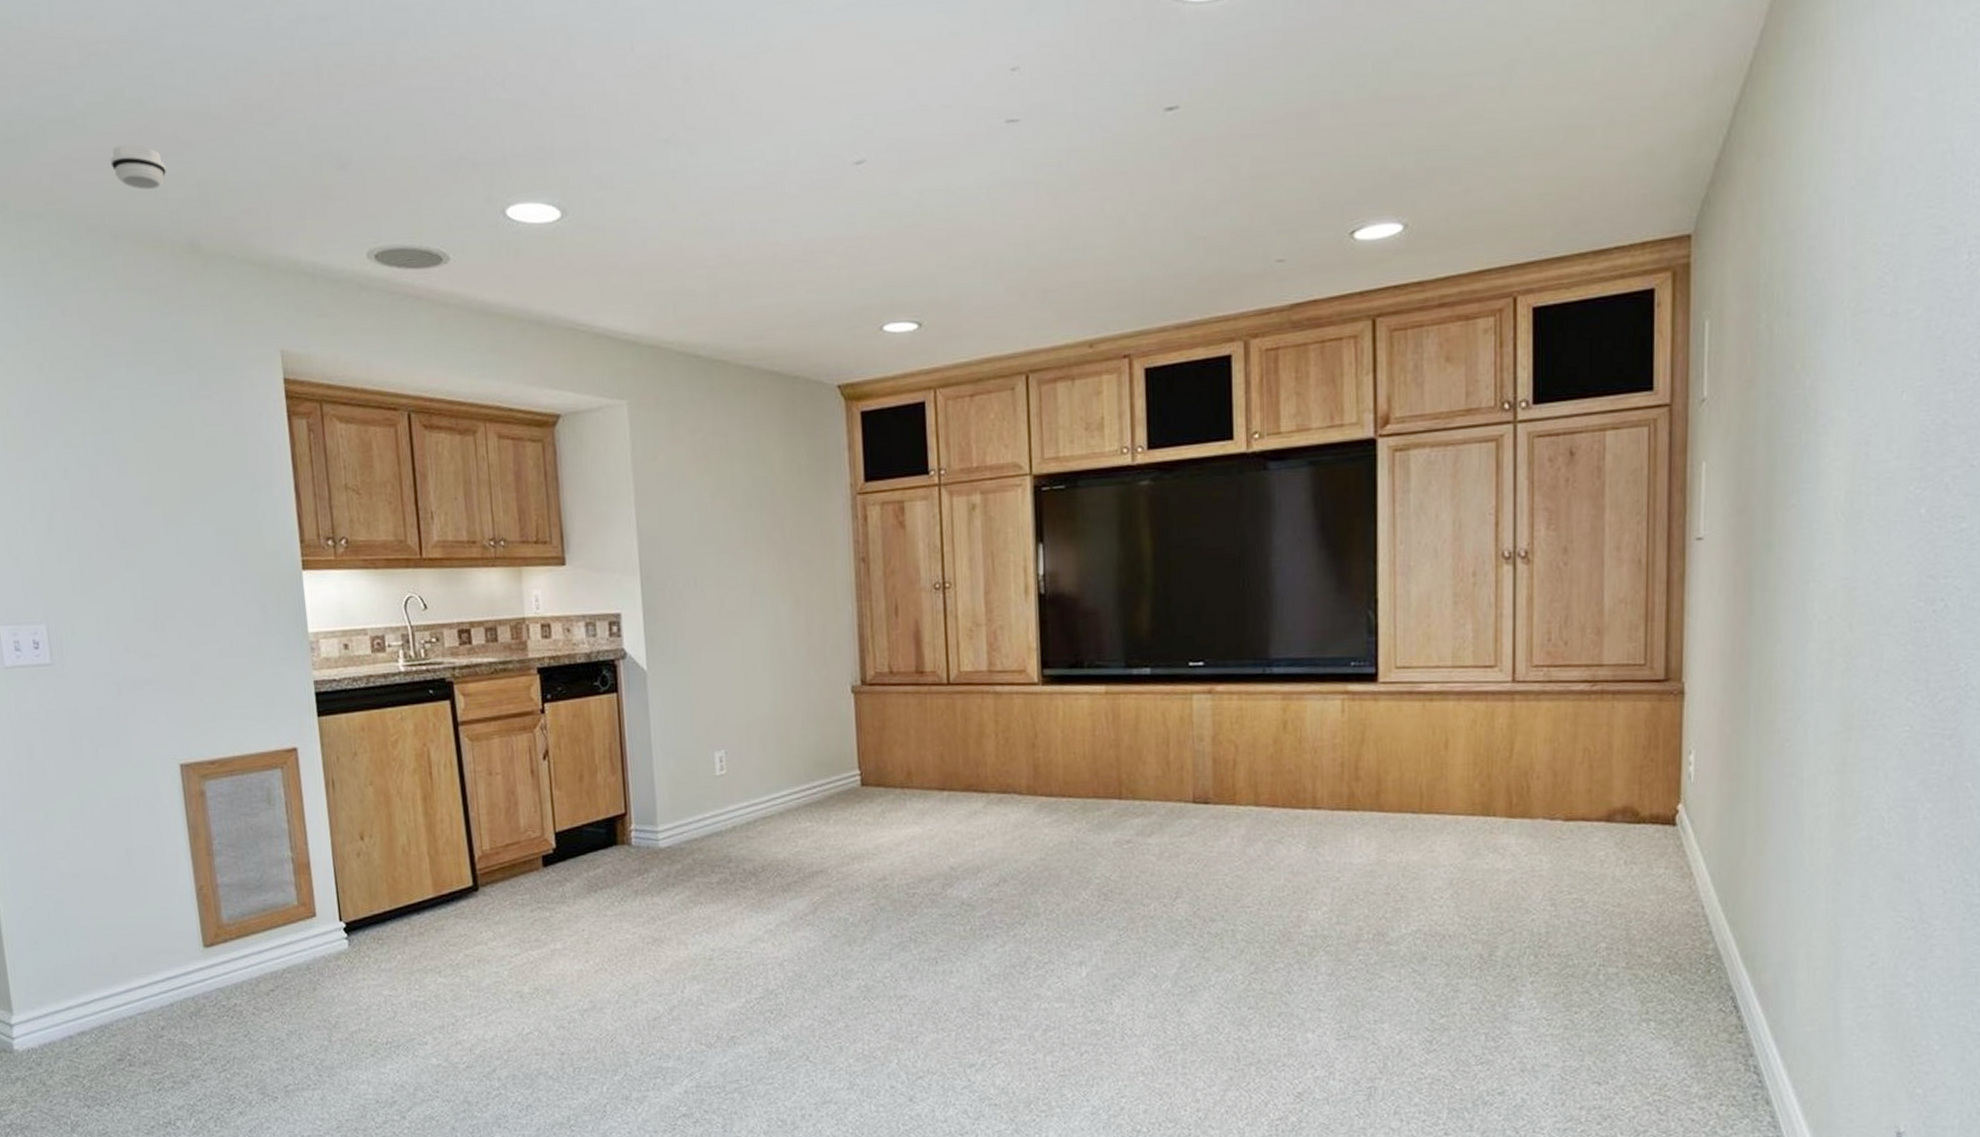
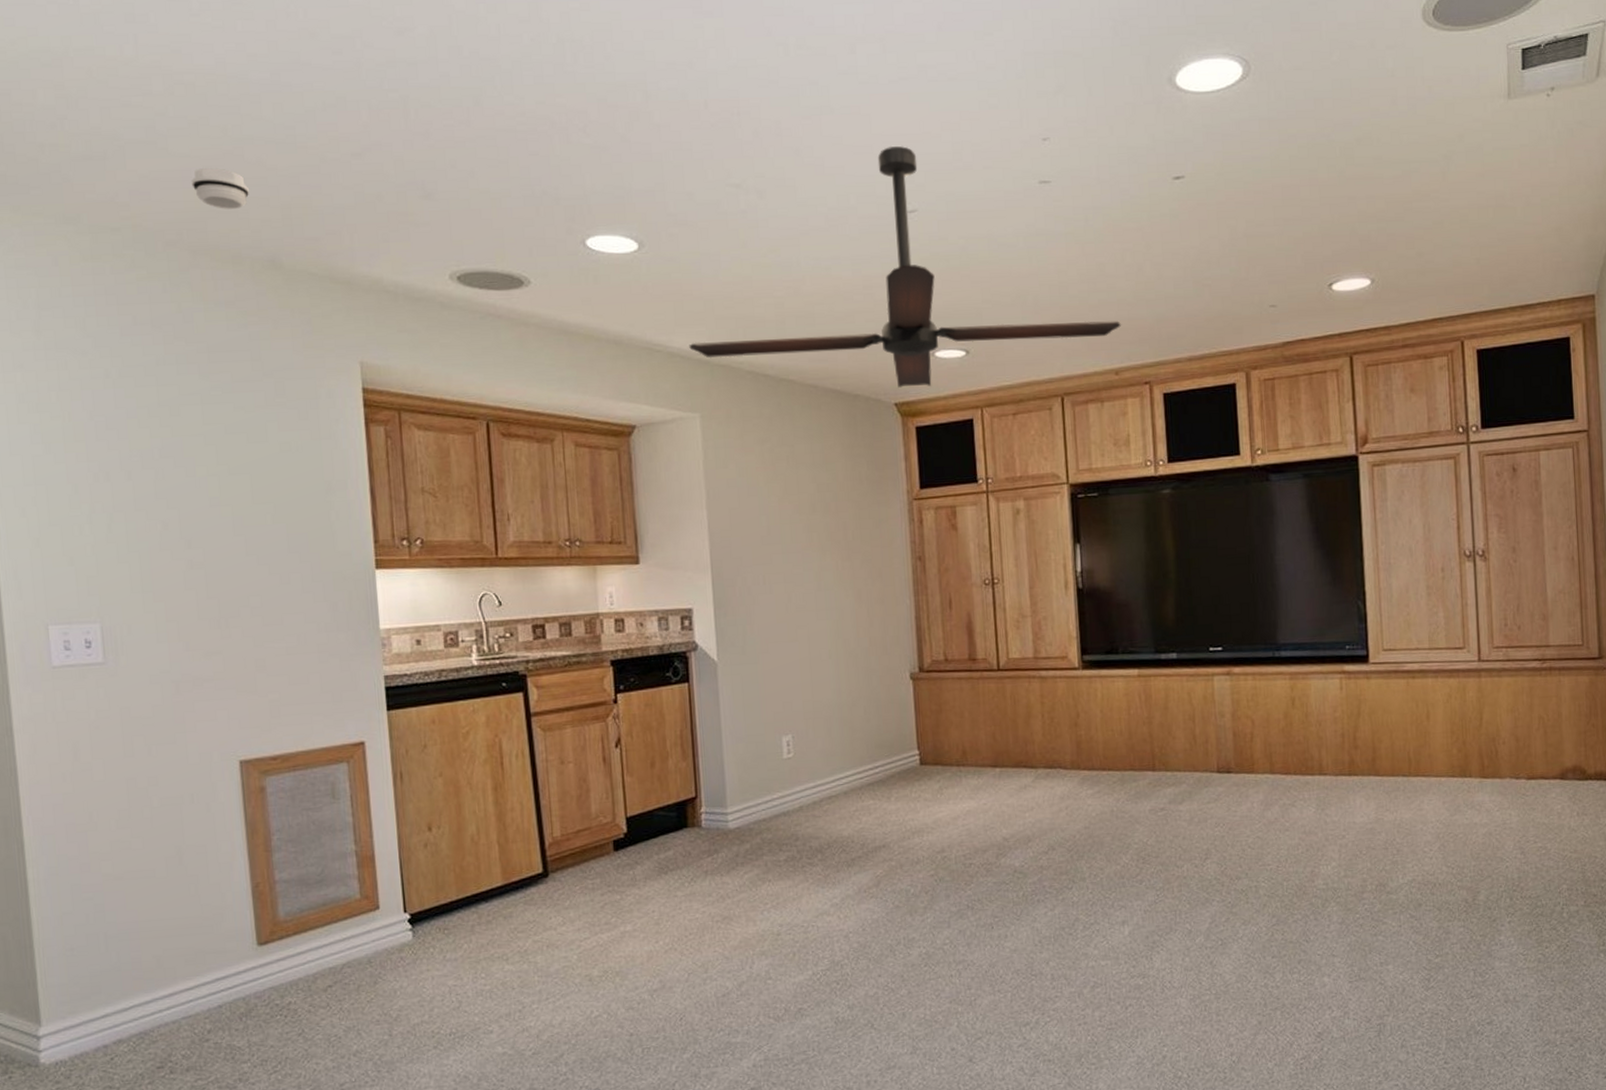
ceiling fan: none [615,85,1099,367] -> present [689,146,1122,388]

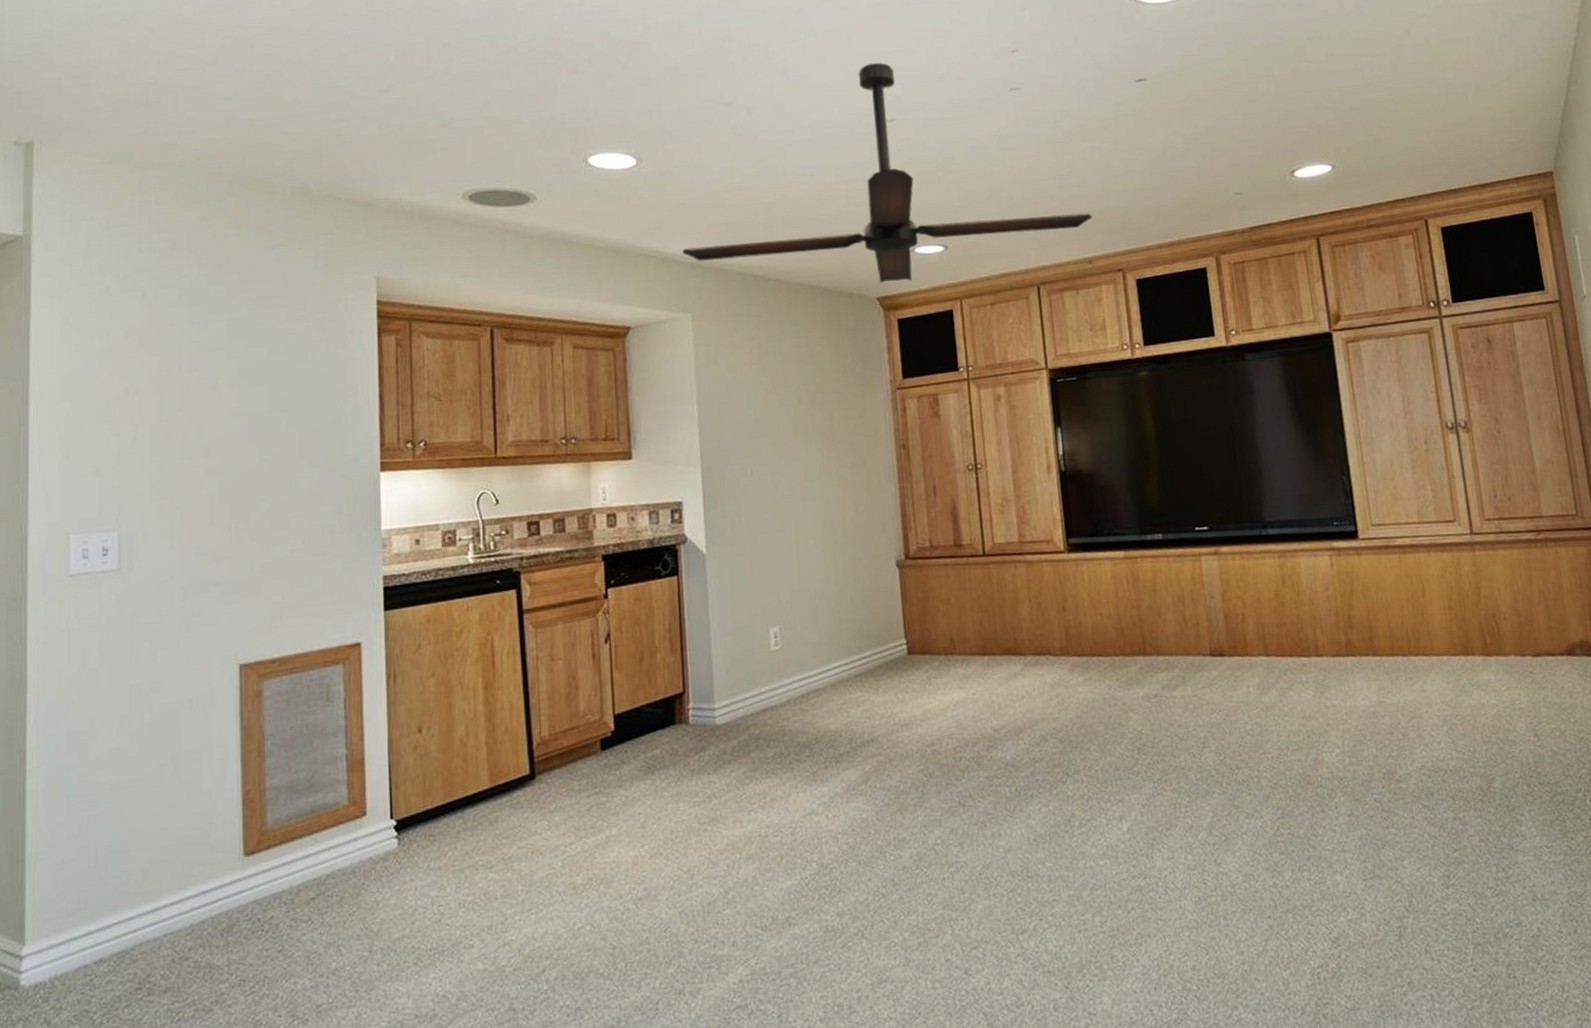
smoke detector: present [191,167,250,209] -> none [234,107,286,144]

